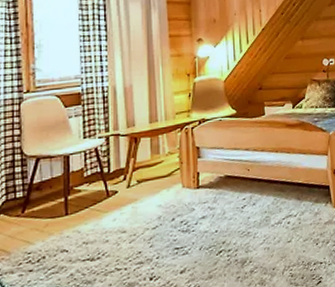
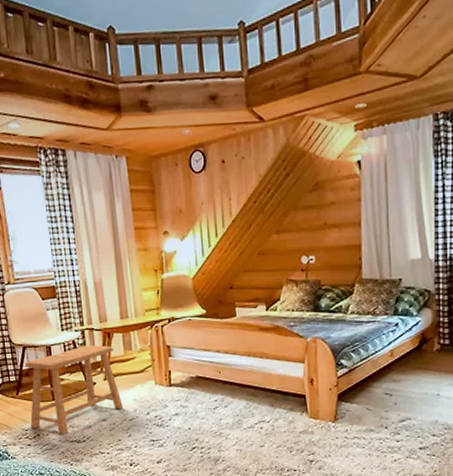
stool: none [36,151,146,254] -> present [25,345,123,435]

